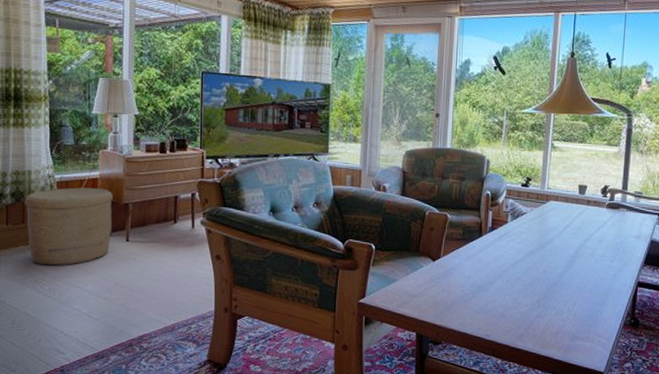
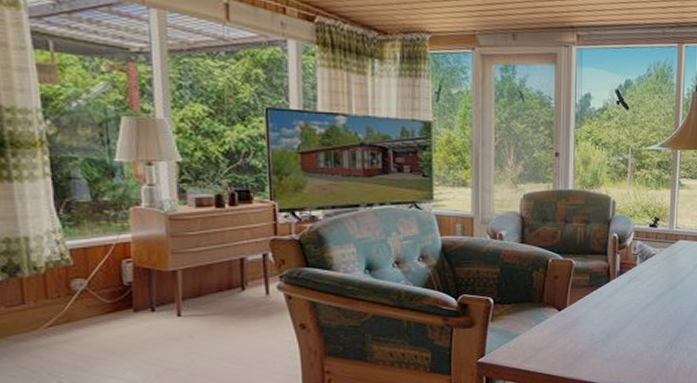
basket: present [25,187,113,266] -> none [22,254,156,355]

